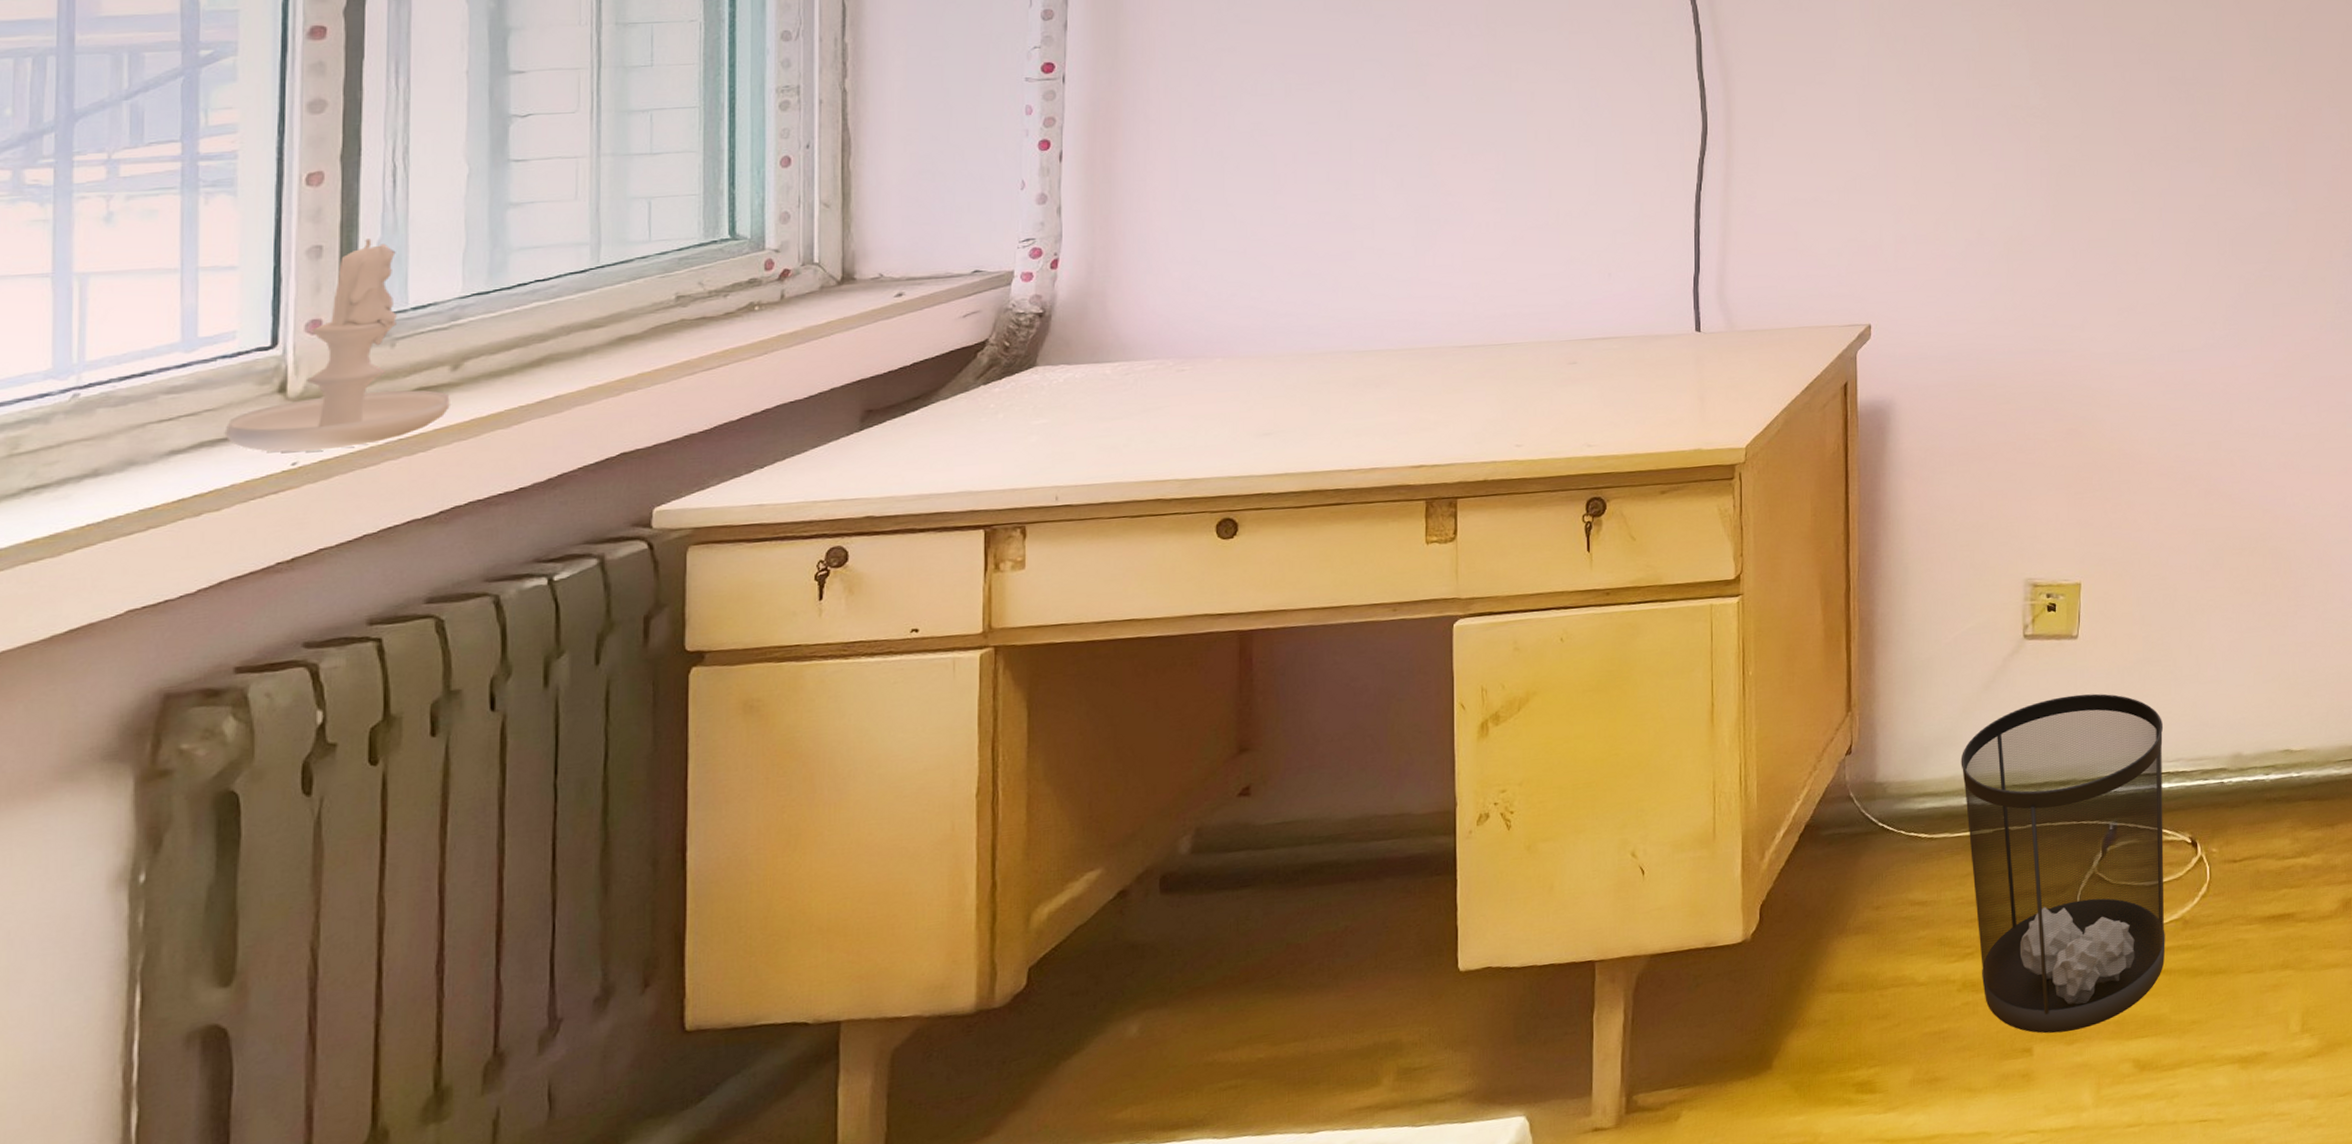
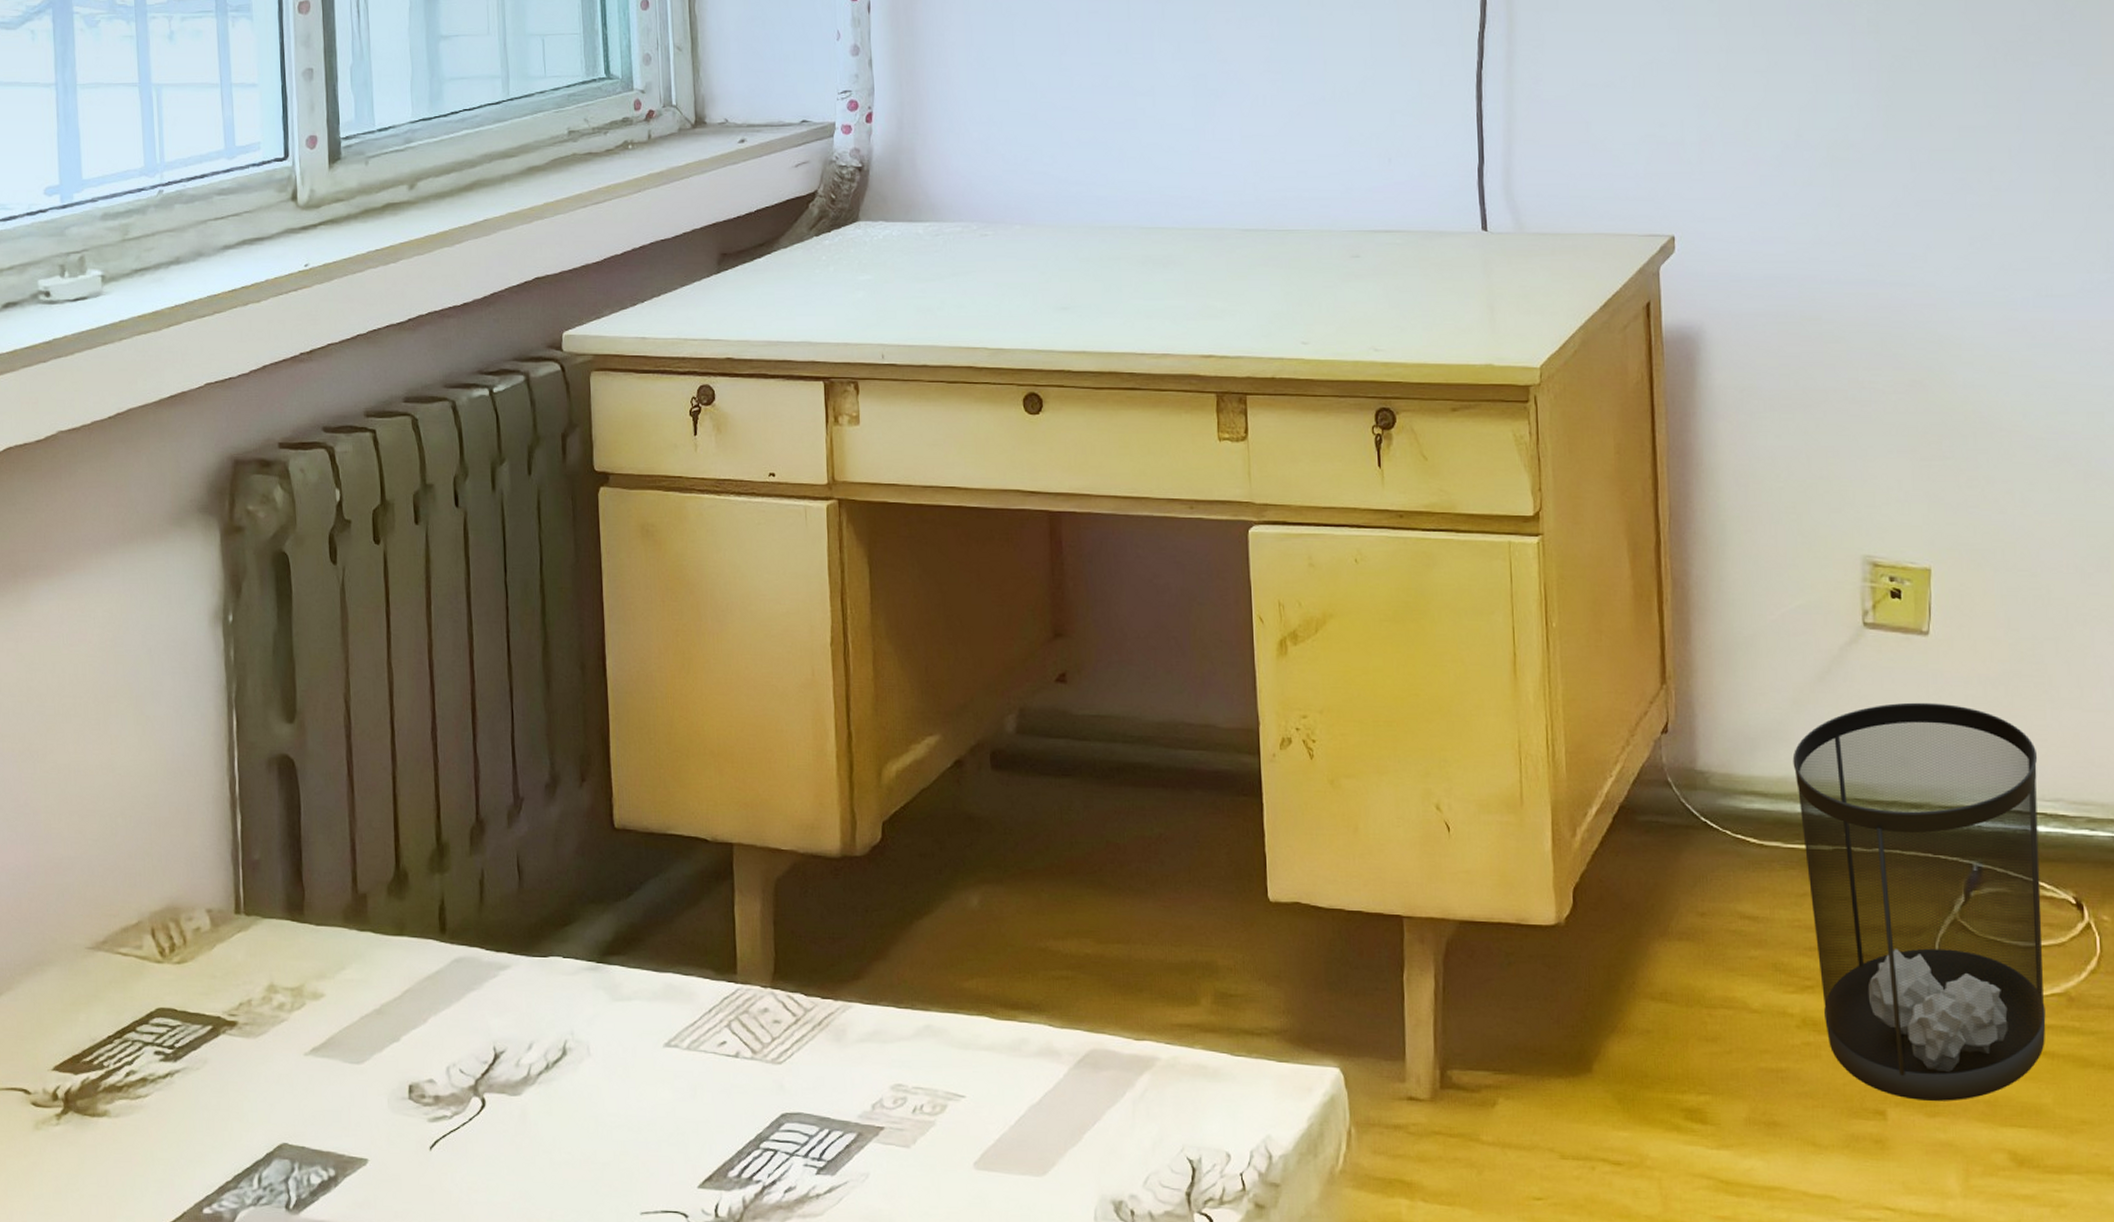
candle: present [224,239,450,453] -> none [258,64,410,255]

